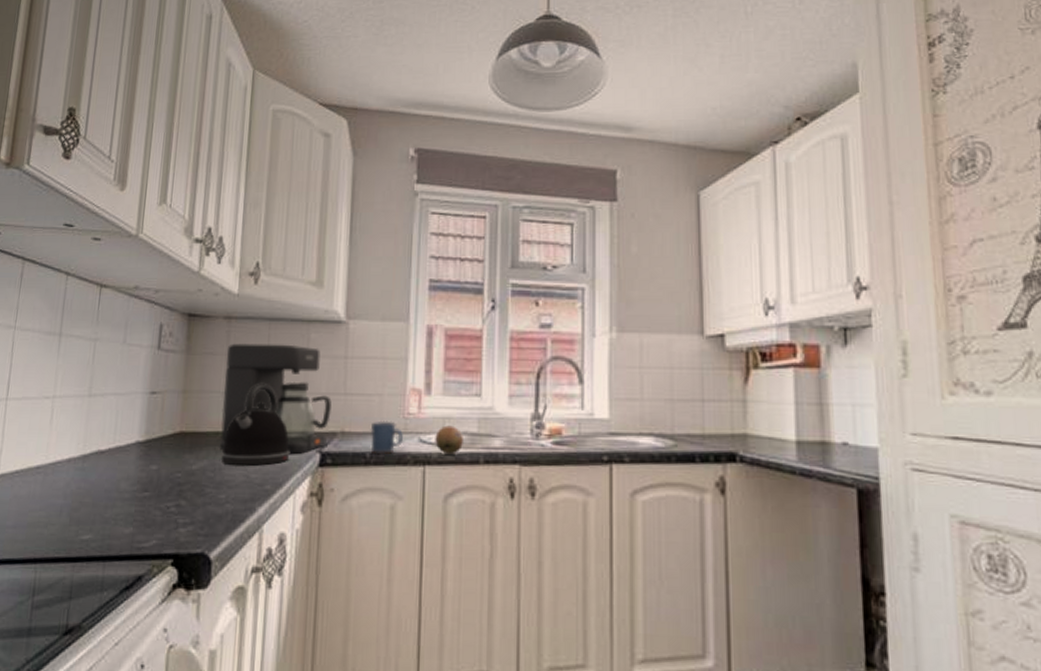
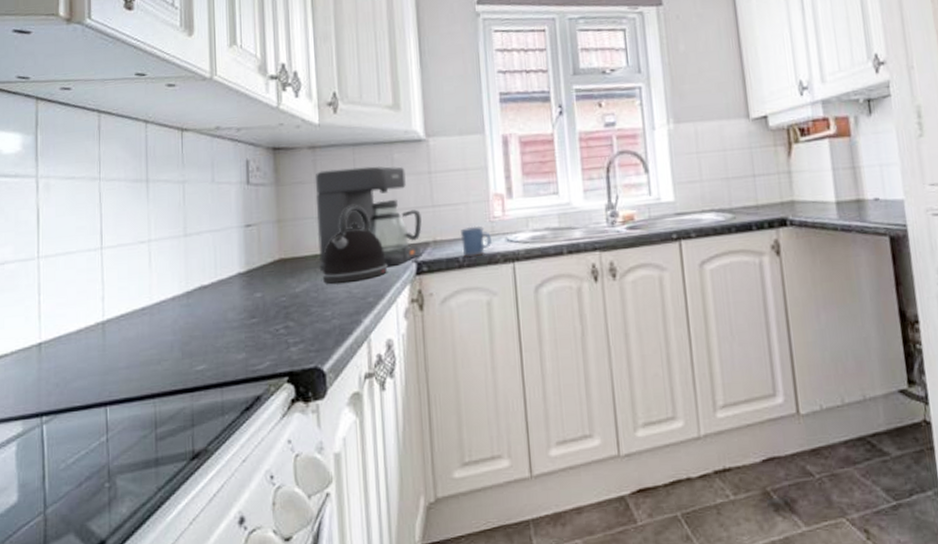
fruit: present [435,425,463,454] -> none [520,223,547,250]

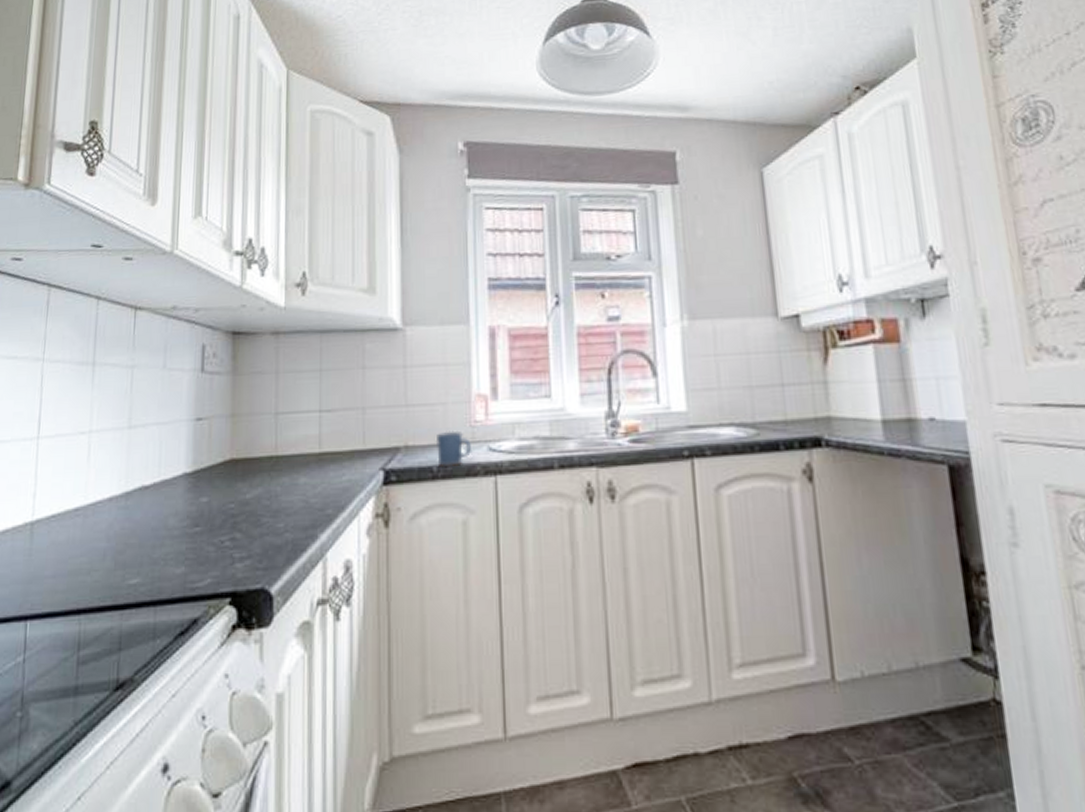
coffee maker: present [316,166,422,271] -> none [274,357,392,475]
kettle: present [322,205,388,284] -> none [276,401,351,491]

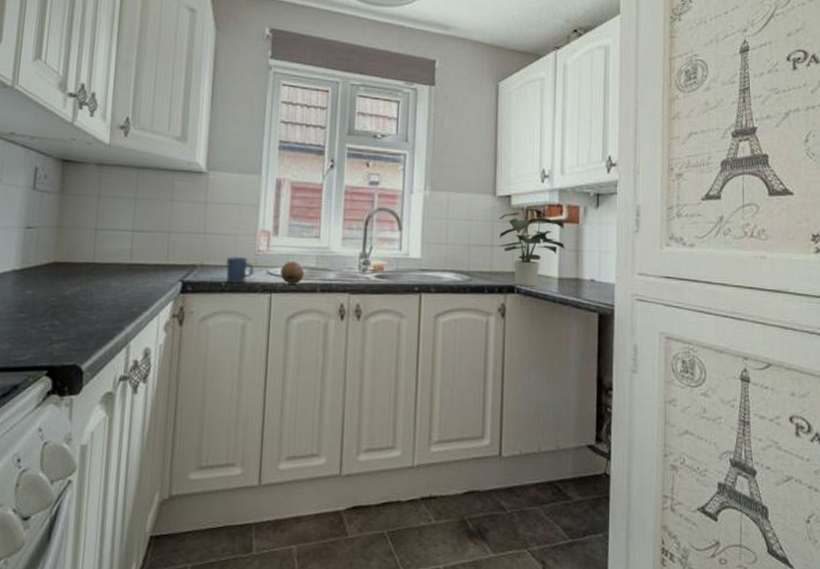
fruit: none [505,430,535,462] -> present [280,261,304,285]
potted plant: none [786,328,888,437] -> present [499,207,566,287]

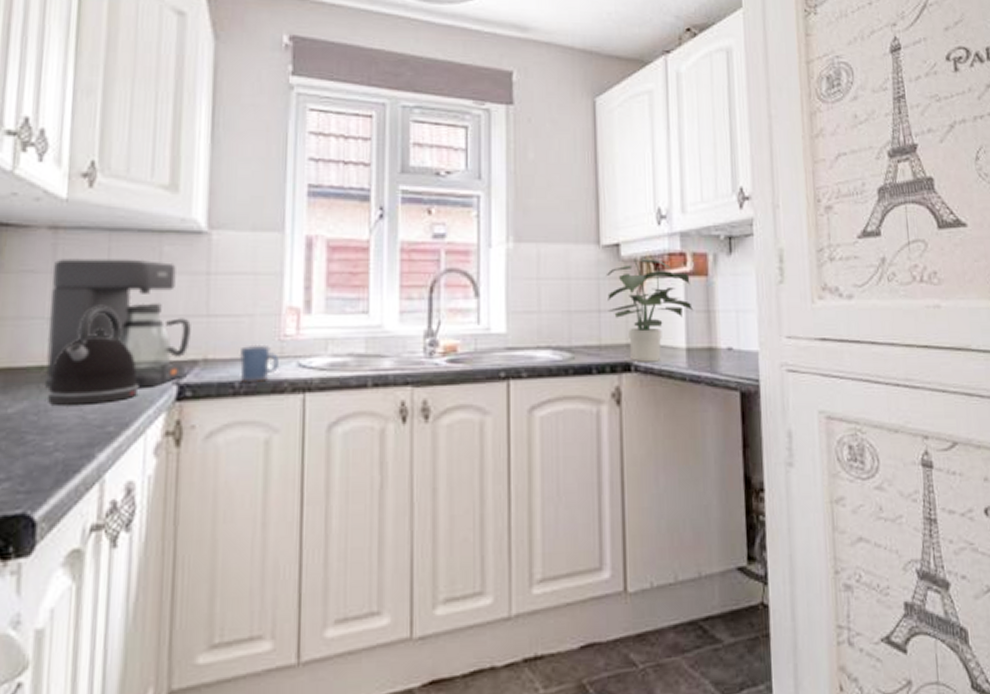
coffee maker: none [91,187,193,282] -> present [45,259,191,387]
kettle: none [92,222,156,292] -> present [47,306,139,405]
fruit: present [280,261,304,285] -> none [316,347,349,379]

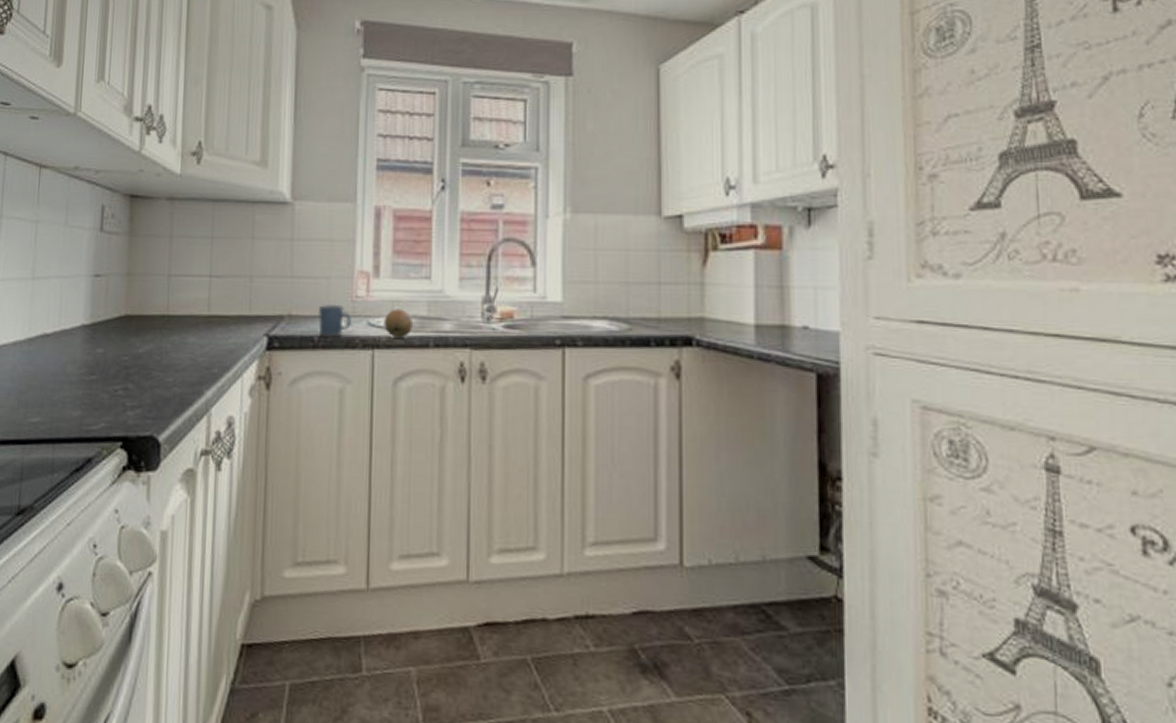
coffee maker: present [45,259,191,387] -> none [166,225,278,337]
kettle: present [47,306,139,405] -> none [167,266,237,349]
fruit: none [316,347,349,379] -> present [384,308,413,338]
potted plant: present [605,258,694,362] -> none [667,230,765,338]

